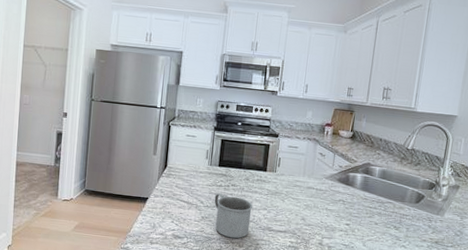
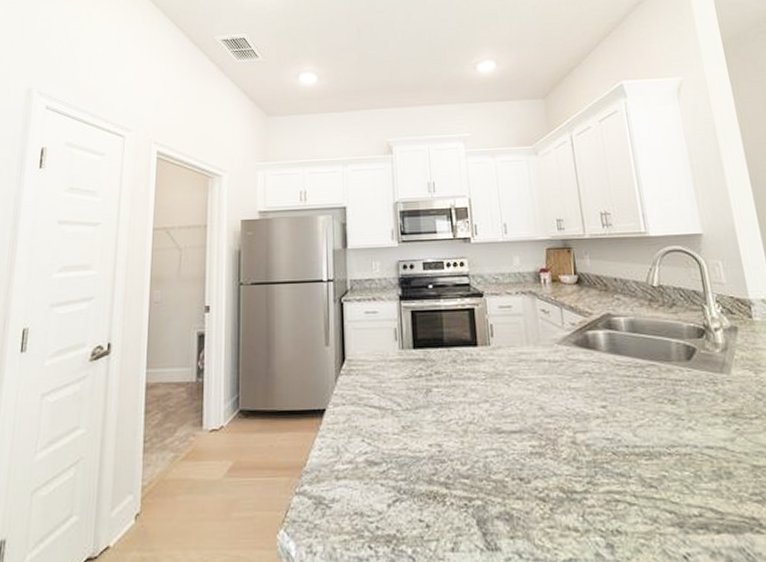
mug: present [214,193,253,239] -> none [414,386,471,454]

